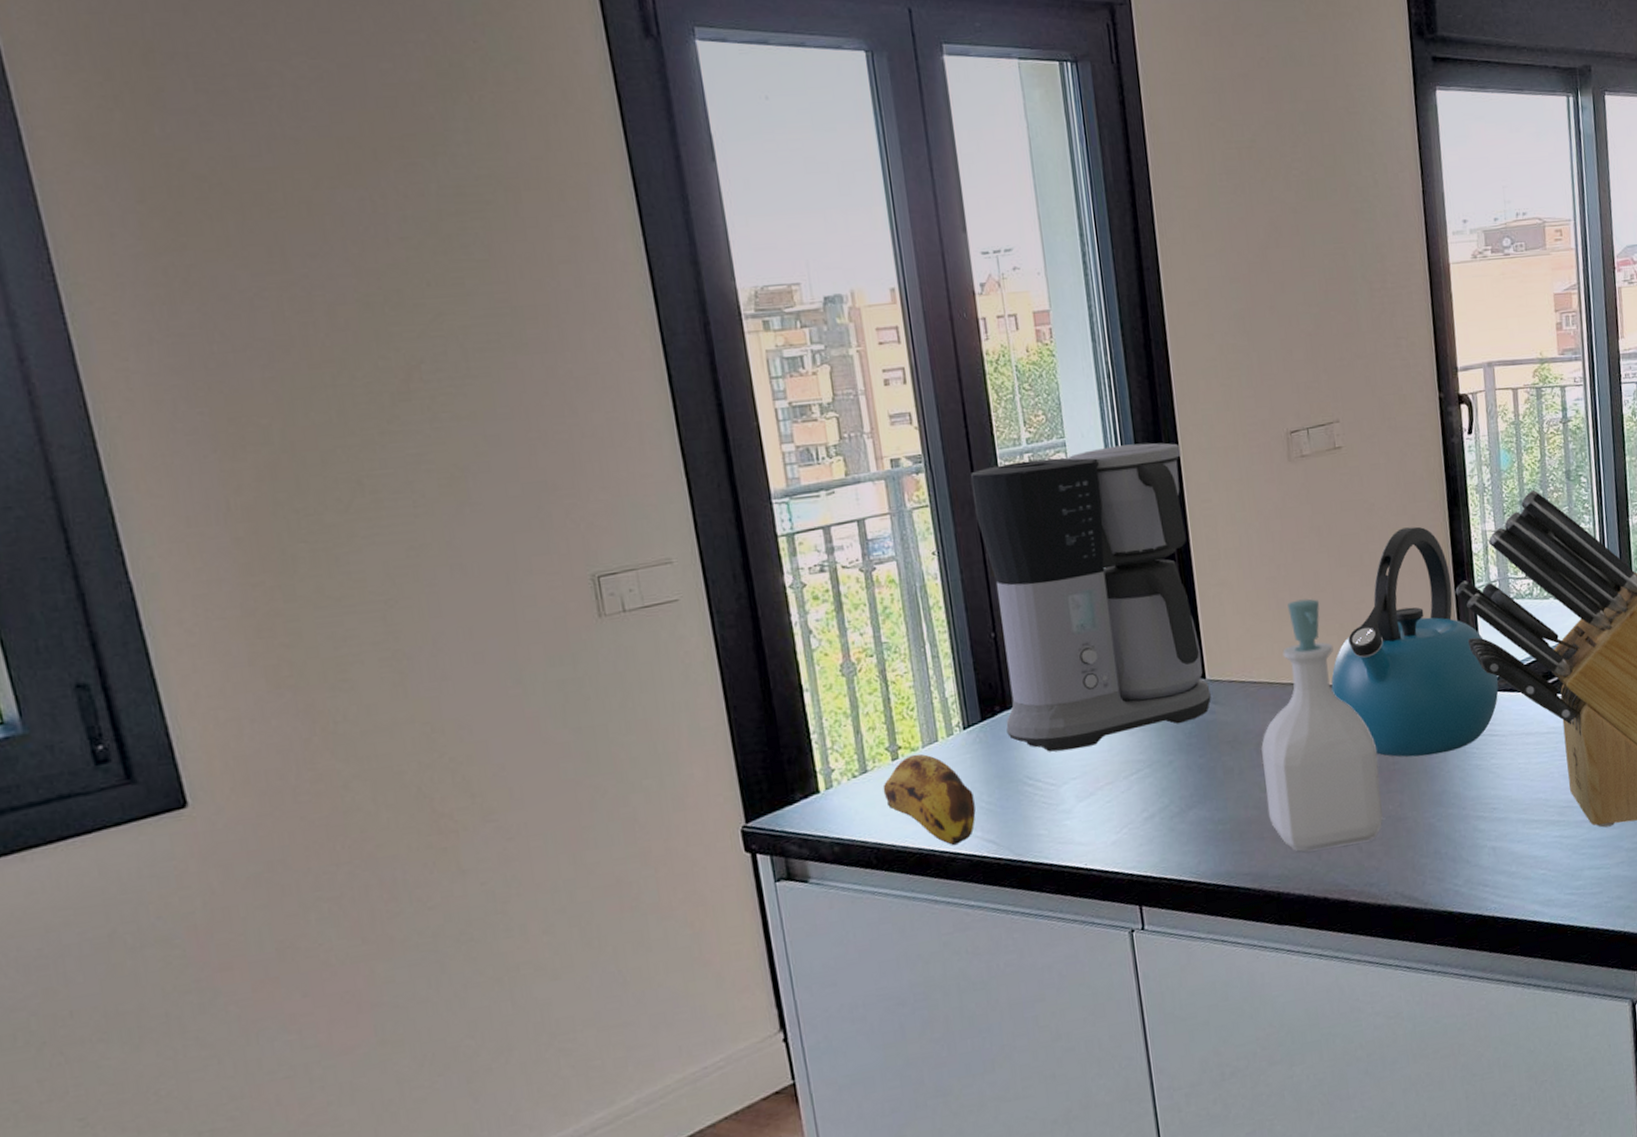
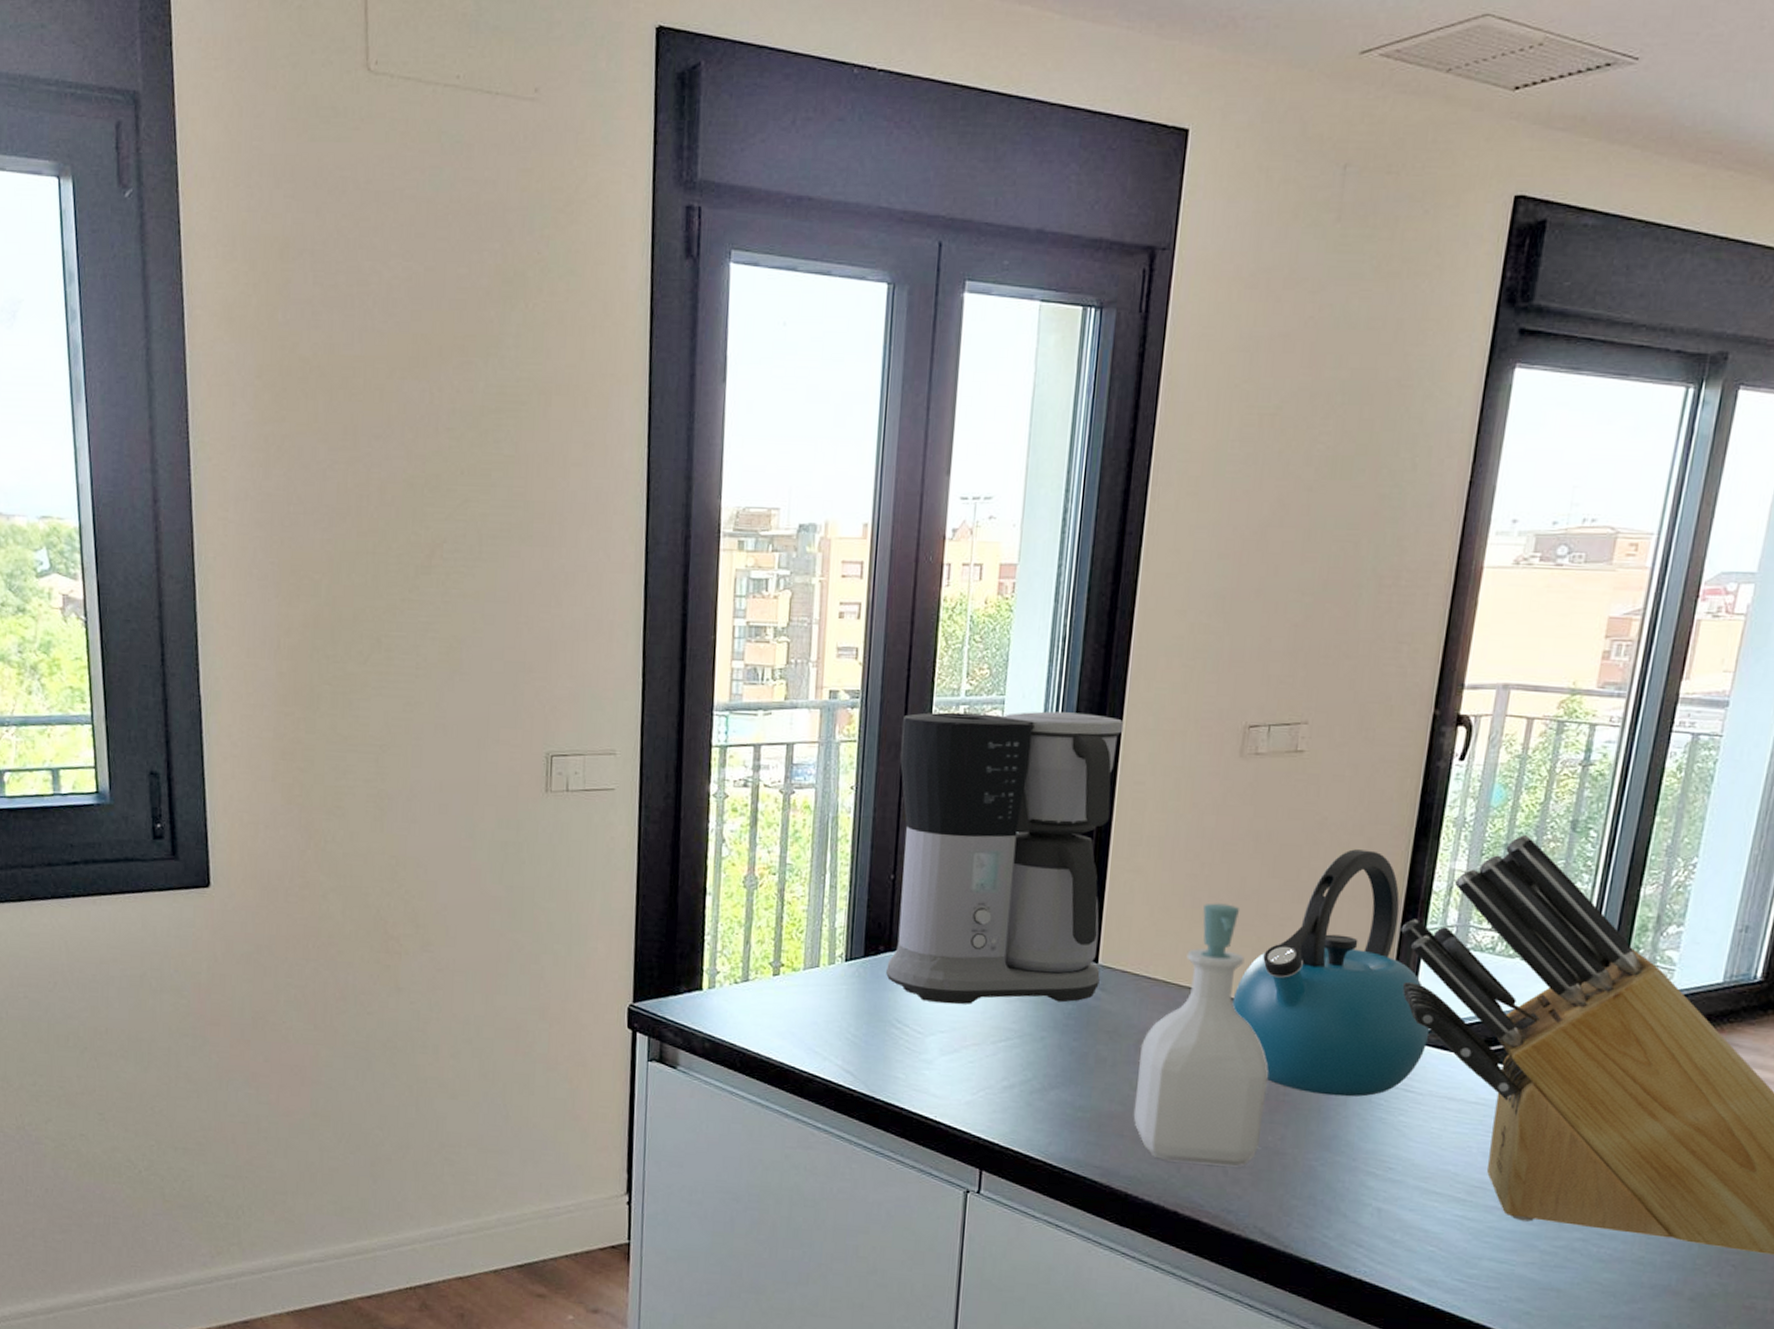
banana: present [882,753,976,846] -> none [759,974,842,1068]

